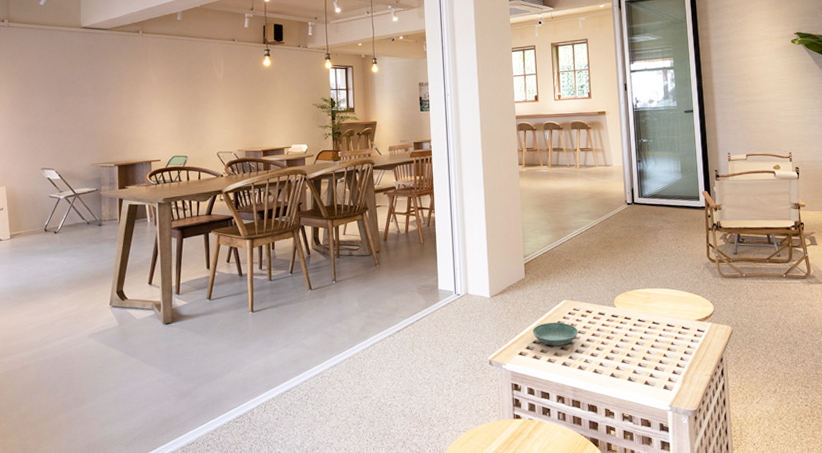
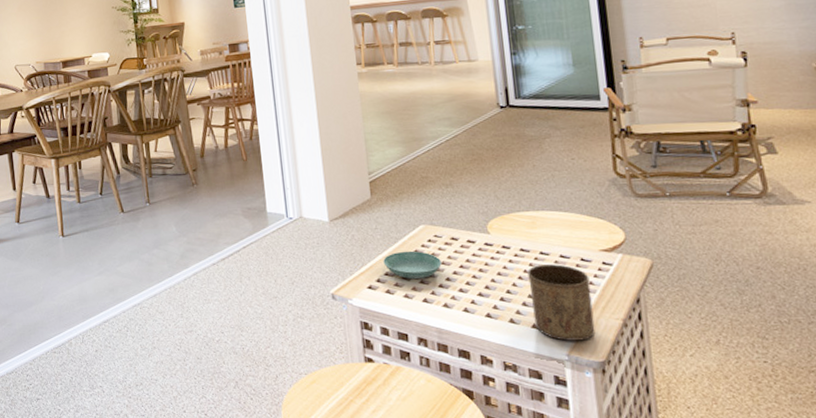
cup: none [643,332,691,394] -> present [527,264,596,341]

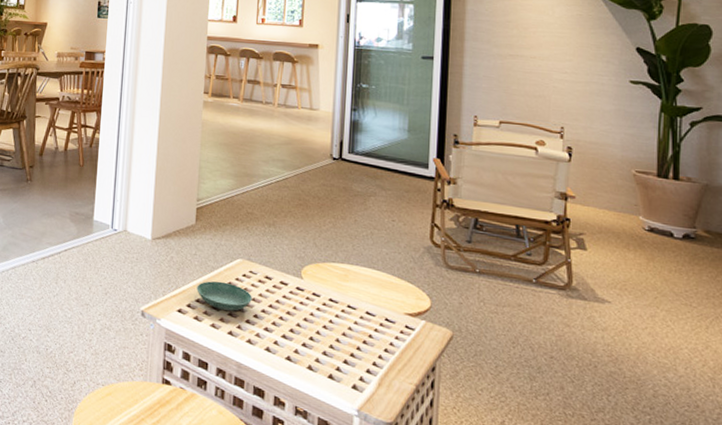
cup: present [527,264,596,341] -> none [331,317,391,399]

